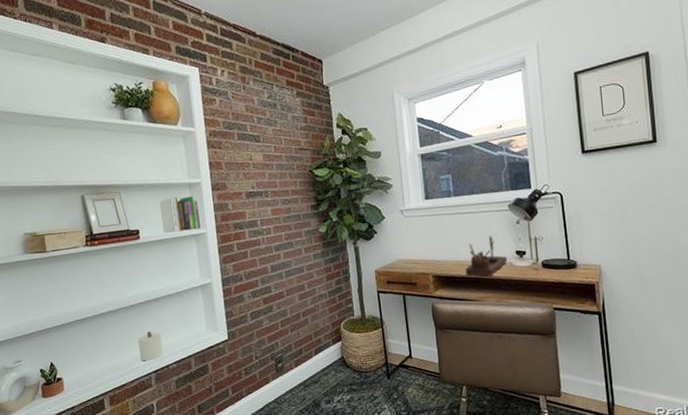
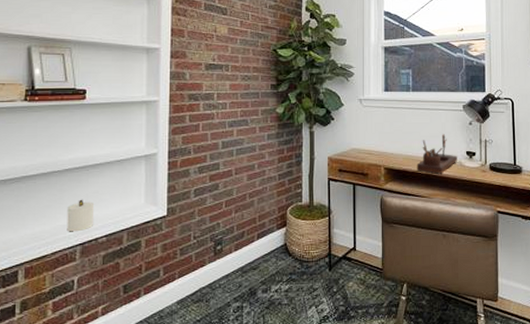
books: present [159,195,201,233] -> none [112,60,154,96]

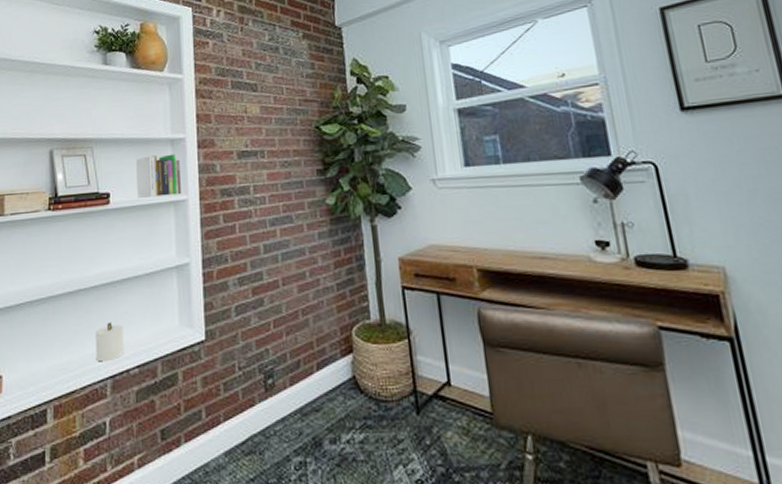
books: none [112,60,154,96] -> present [136,153,181,198]
desk organizer: present [416,134,457,174] -> none [523,218,584,275]

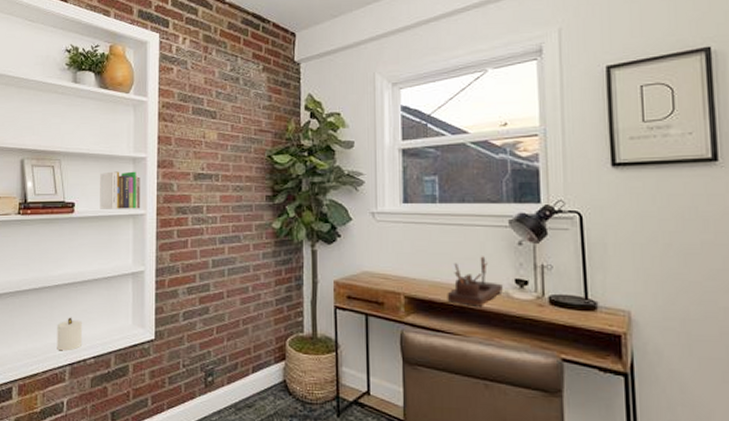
desk organizer: none [523,218,584,275] -> present [447,256,503,307]

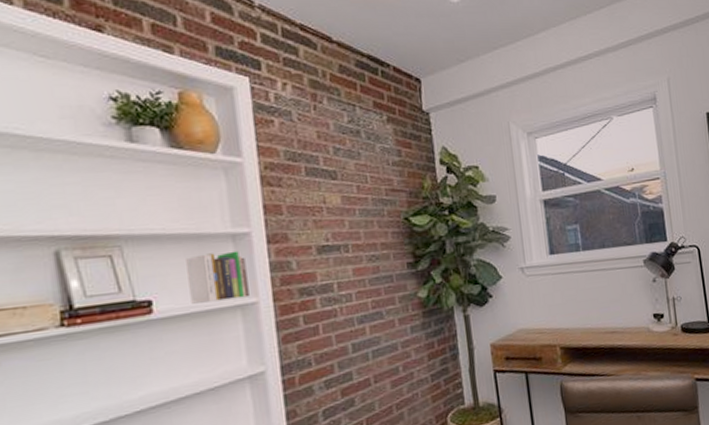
desk organizer: present [447,256,503,307] -> none [598,297,644,346]

